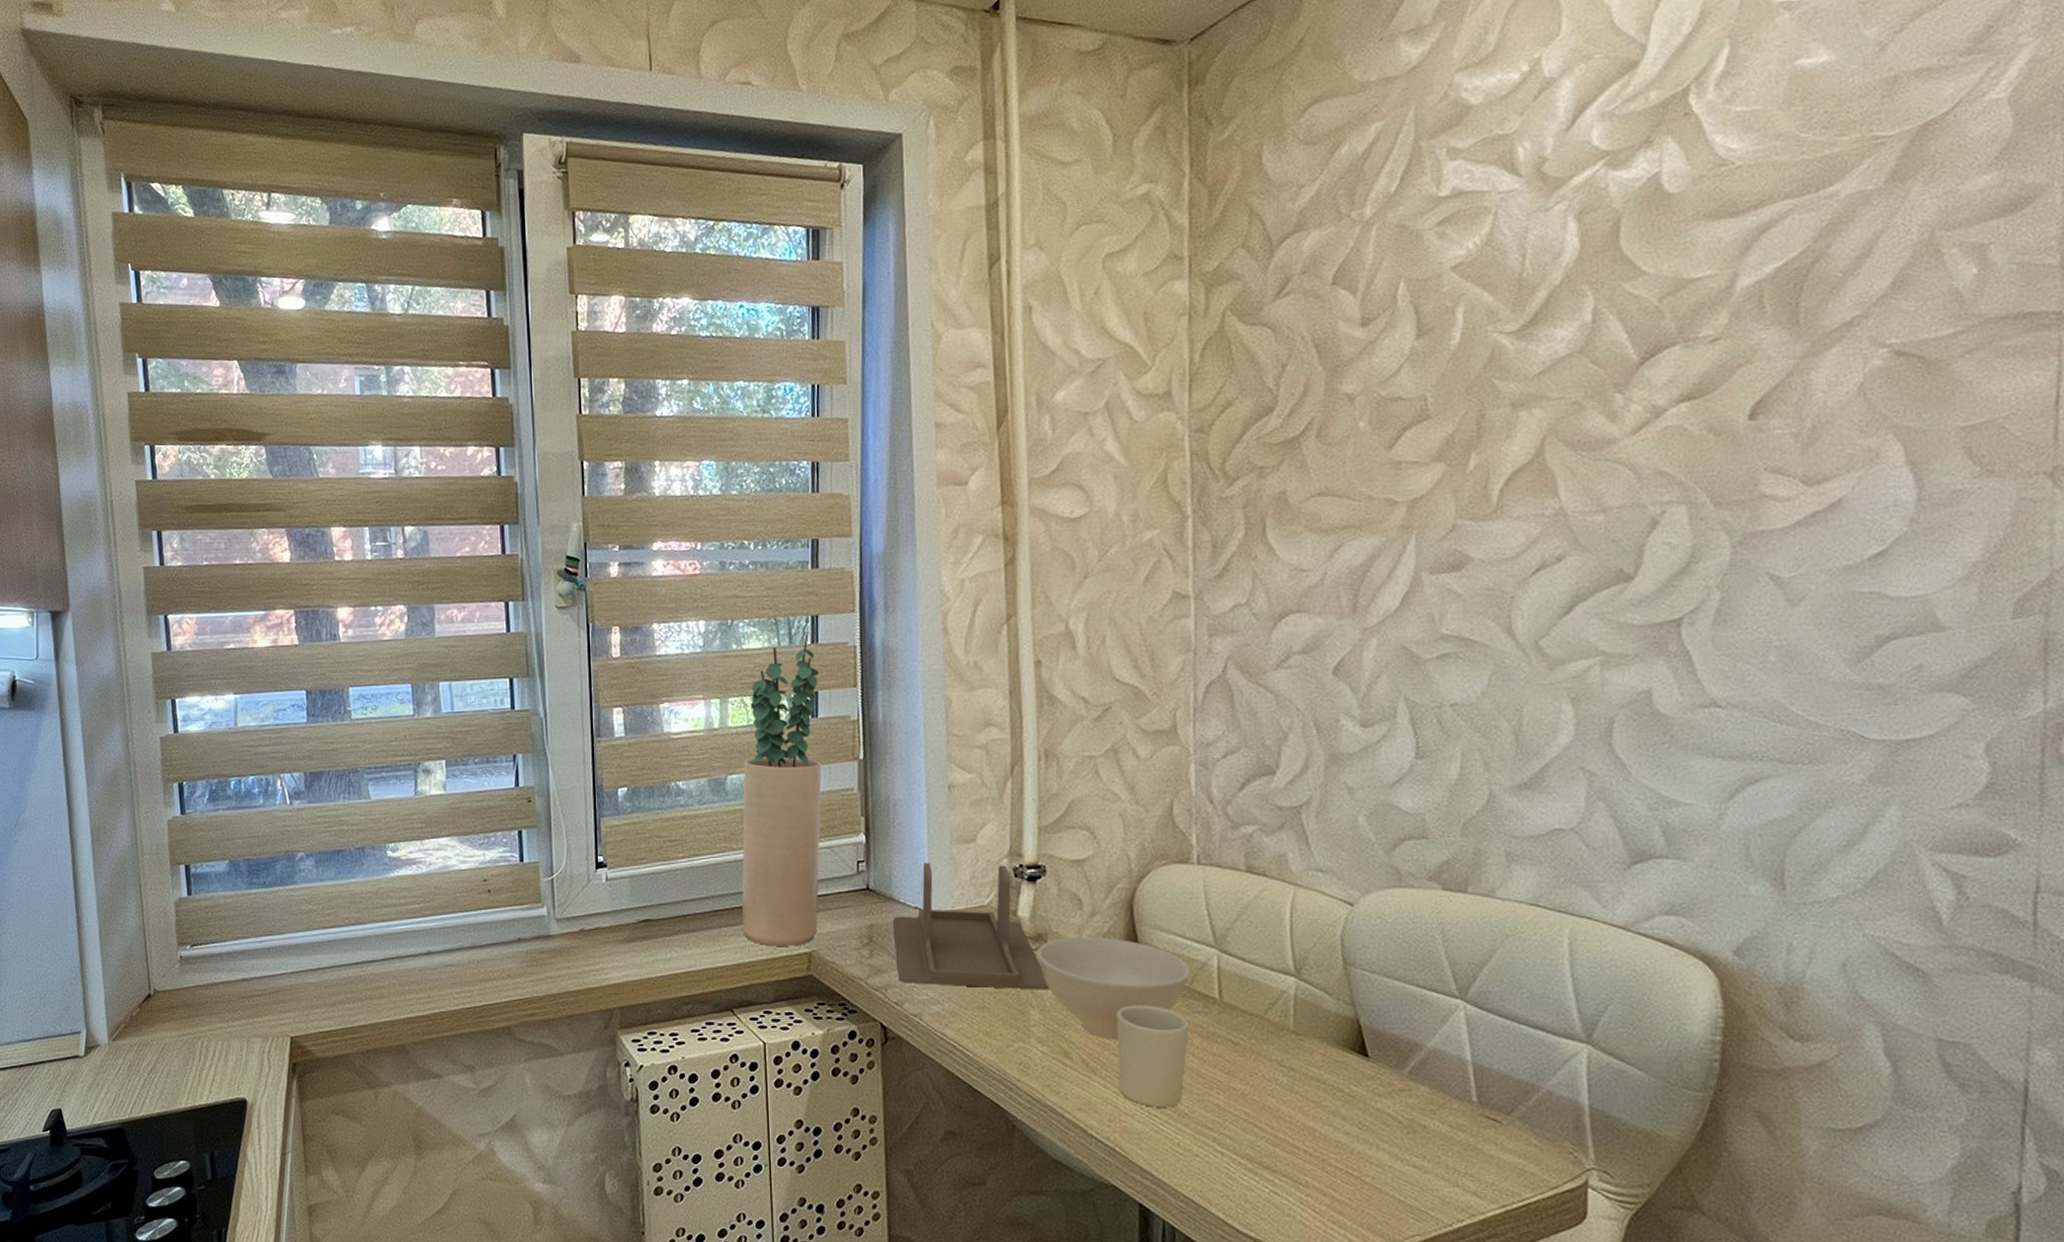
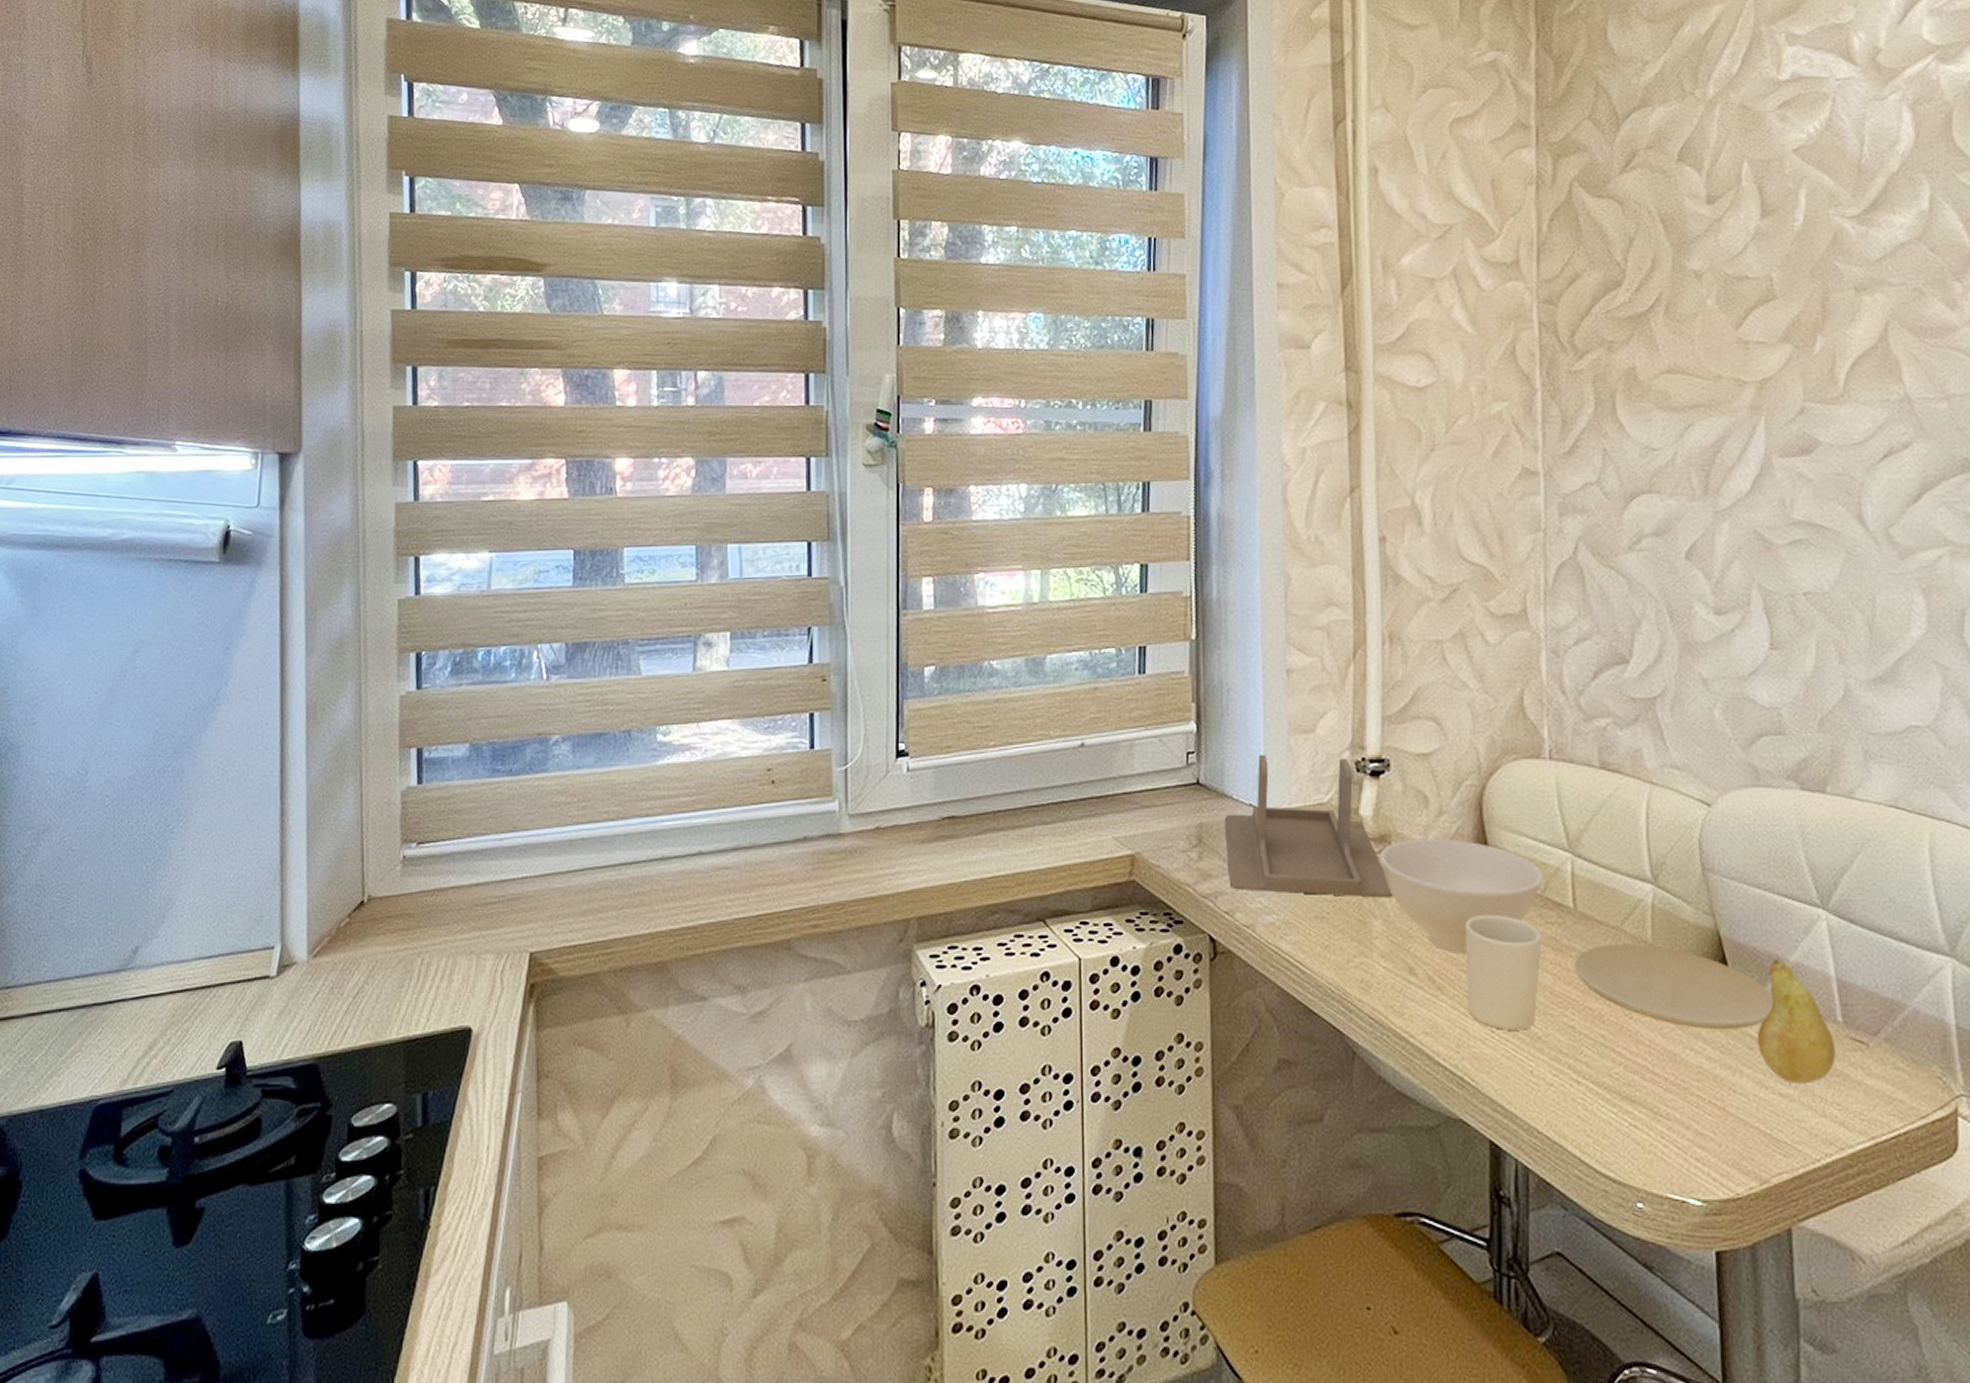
vase: present [741,635,822,946] -> none [1058,503,1150,847]
plate: none [1219,1030,1411,1109] -> present [1574,943,1774,1031]
fruit: none [1393,1045,1470,1158] -> present [1756,959,1836,1084]

